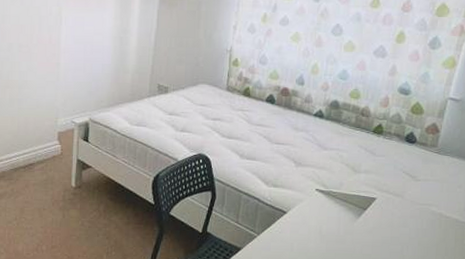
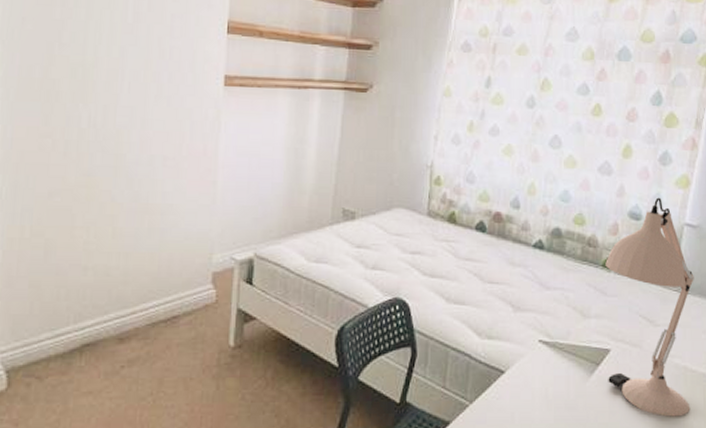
desk lamp: none [373,76,454,252] -> present [605,197,694,417]

